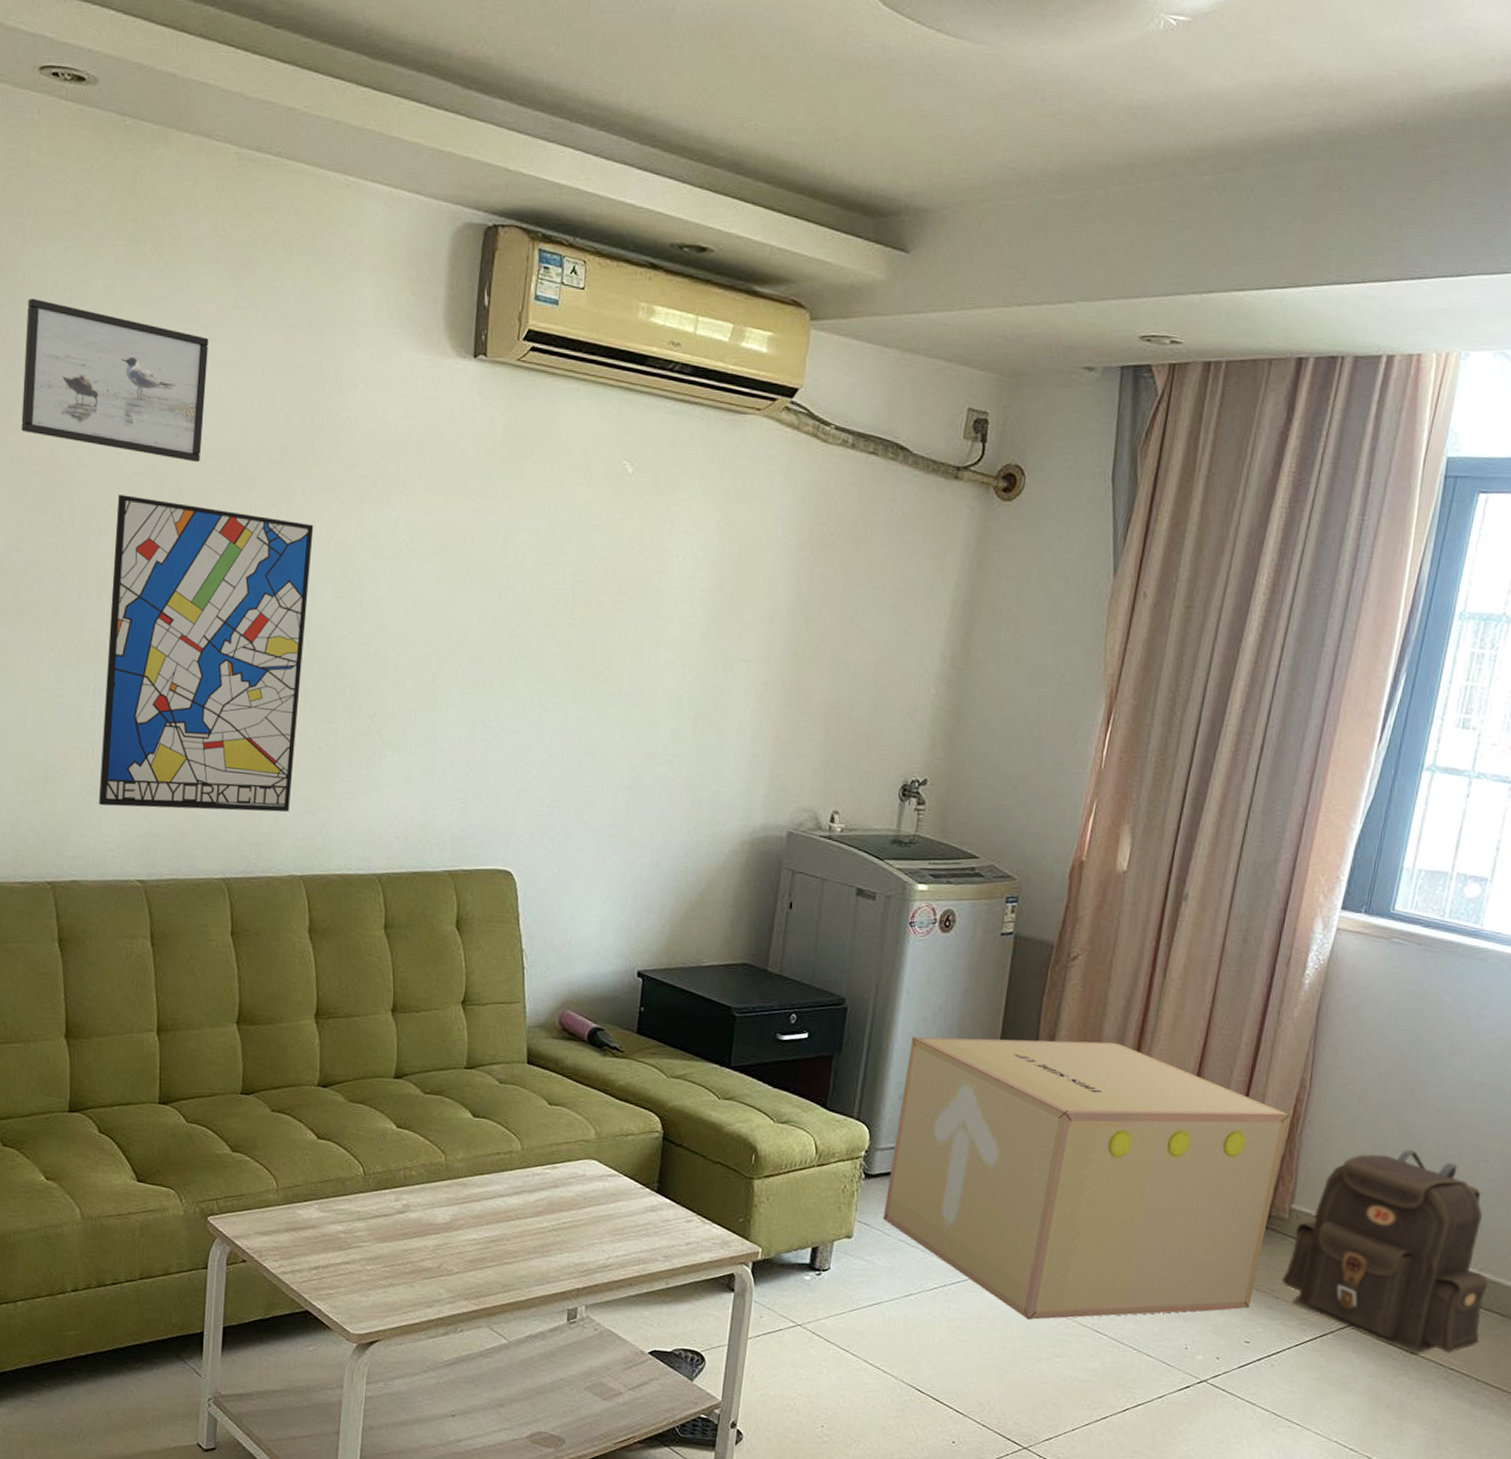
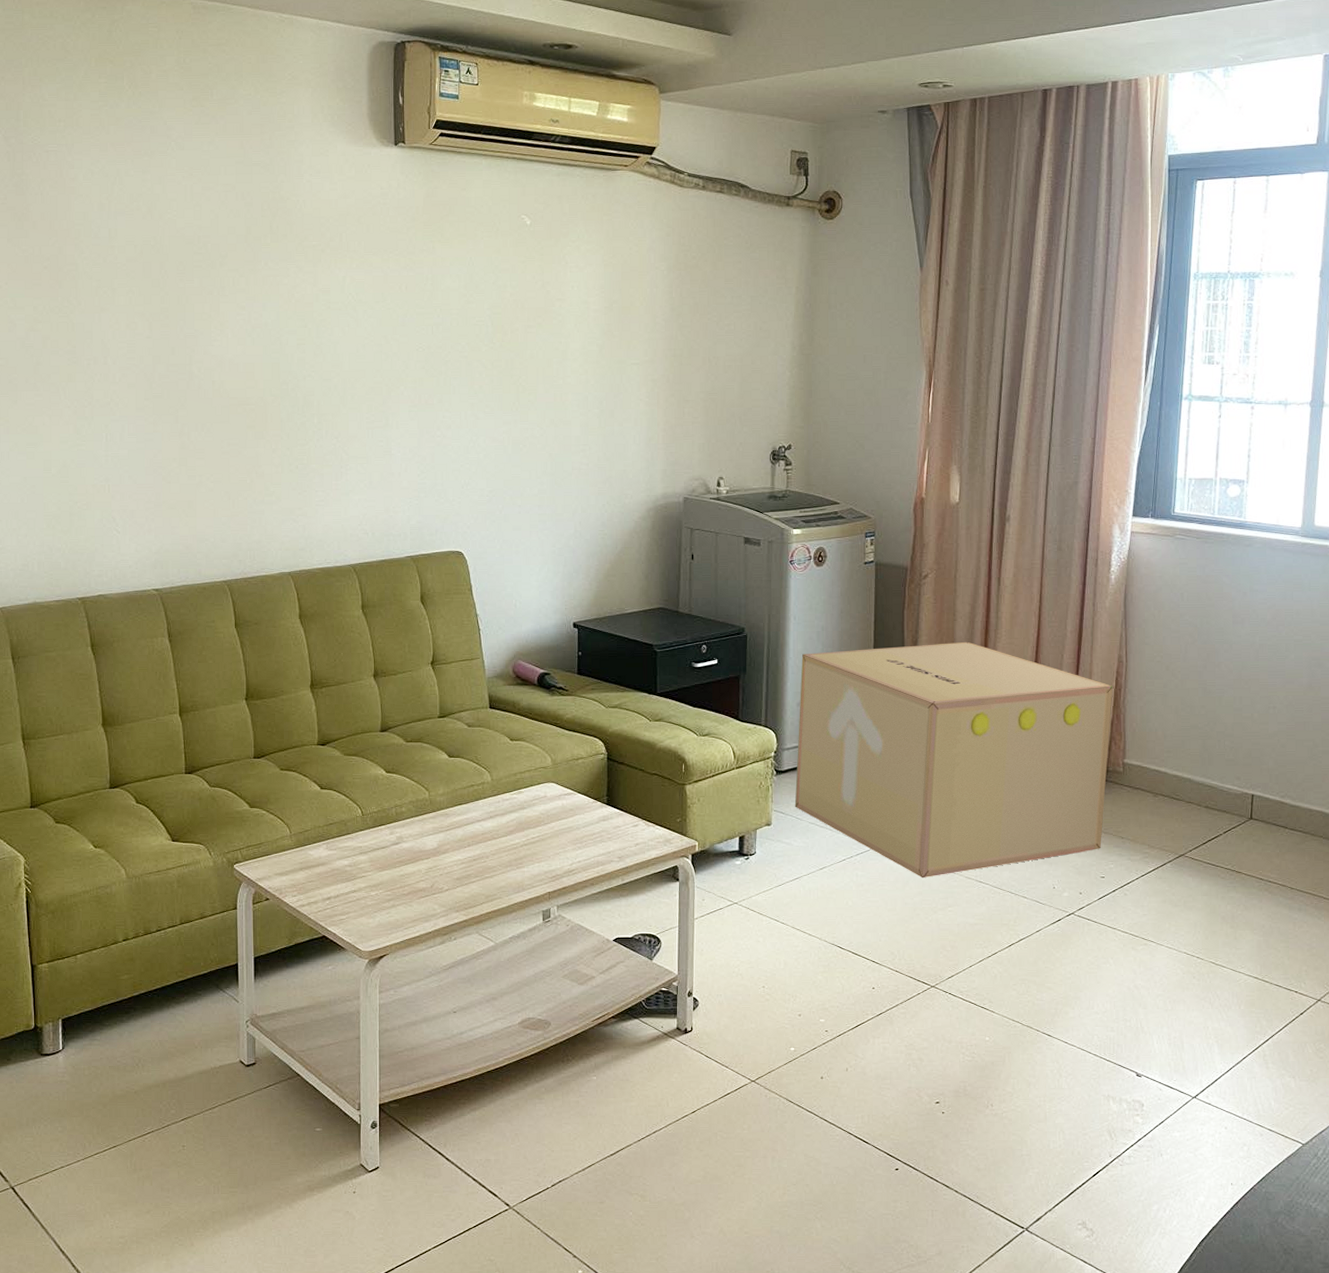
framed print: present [21,298,209,463] -> none [30,129,181,248]
wall art: present [99,494,314,812] -> none [114,278,277,531]
backpack: present [1281,1149,1490,1354] -> none [1124,704,1291,872]

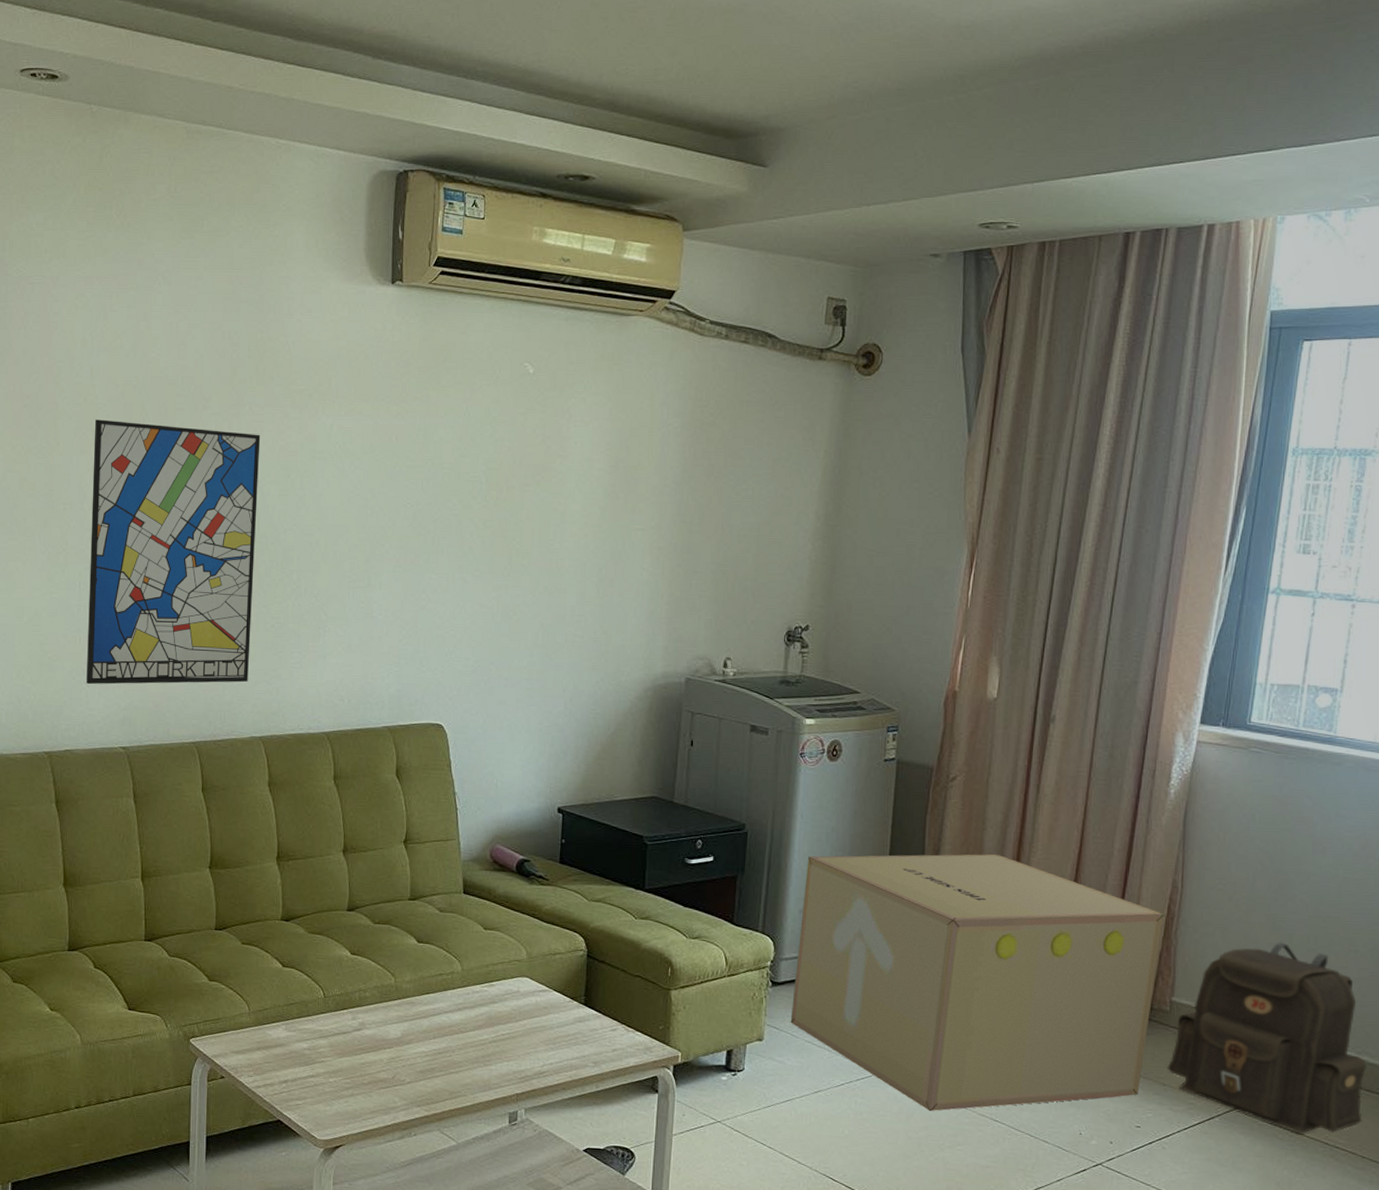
wall art: none [114,278,277,531] -> present [86,419,261,685]
backpack: none [1124,704,1291,872] -> present [1167,942,1368,1134]

